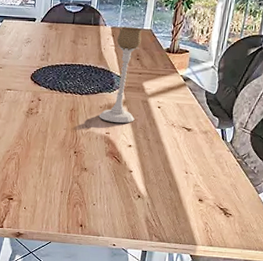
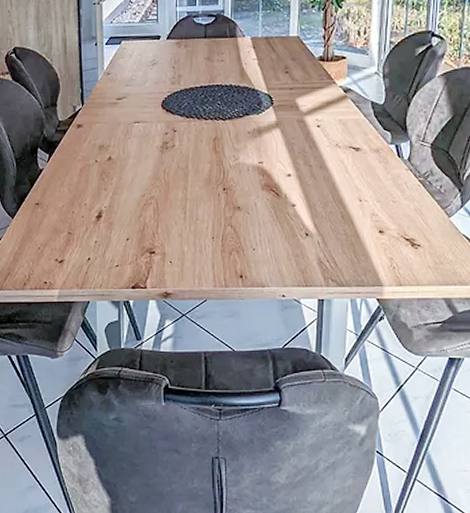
candle holder: present [98,27,142,123] -> none [247,35,291,149]

